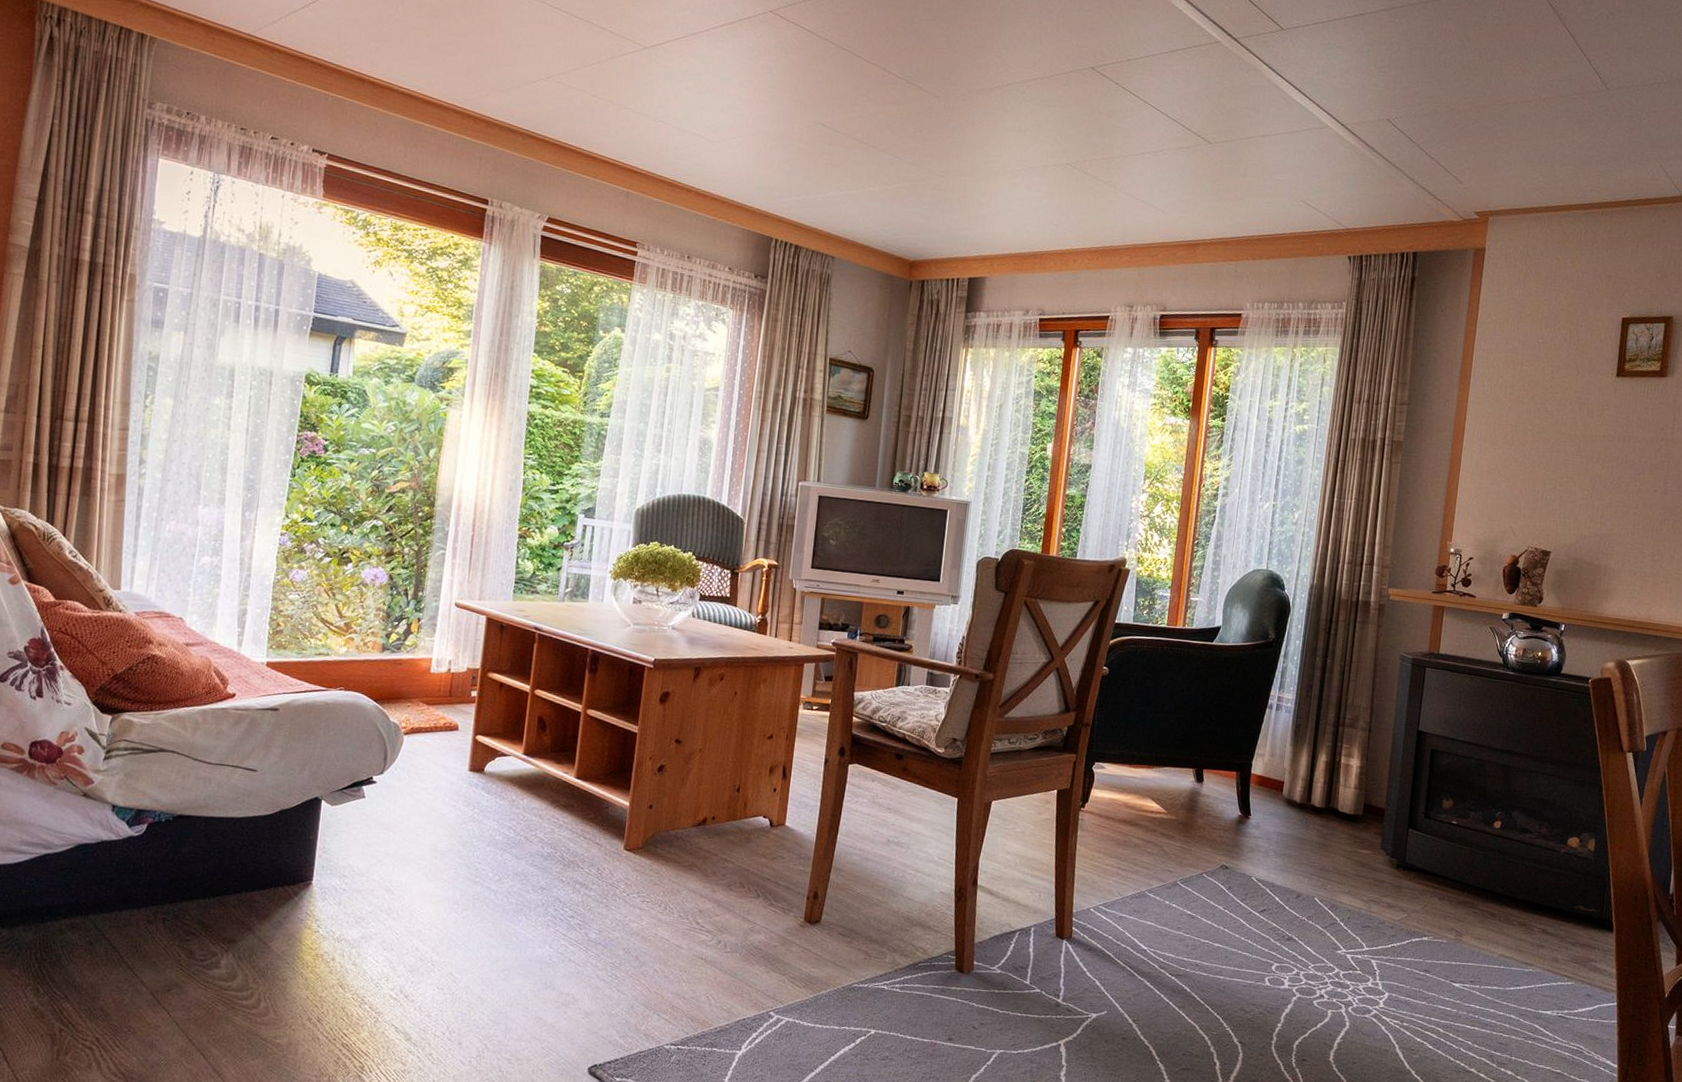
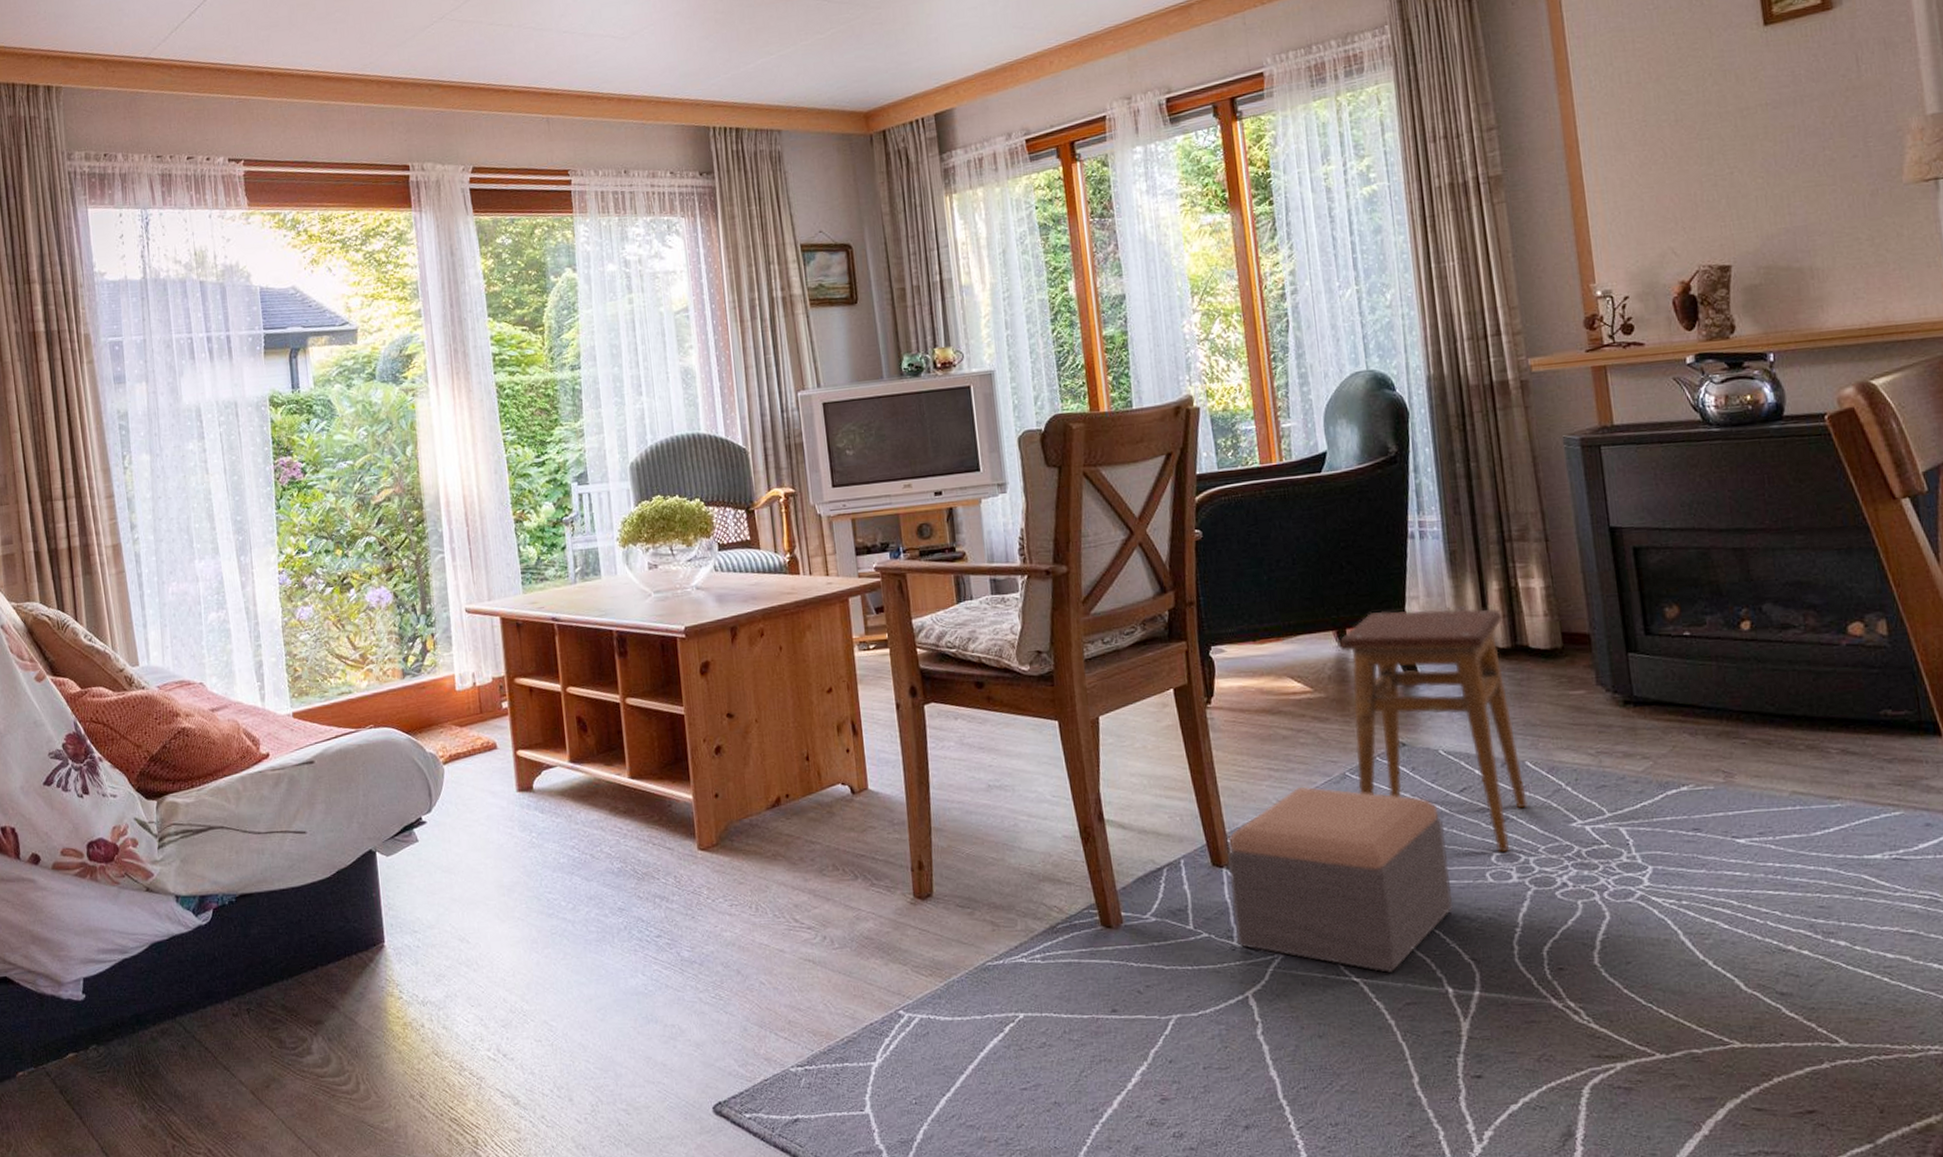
footstool: none [1061,886,1243,1043] -> present [1228,786,1453,973]
stool: none [1183,760,1324,965] -> present [1340,608,1527,853]

